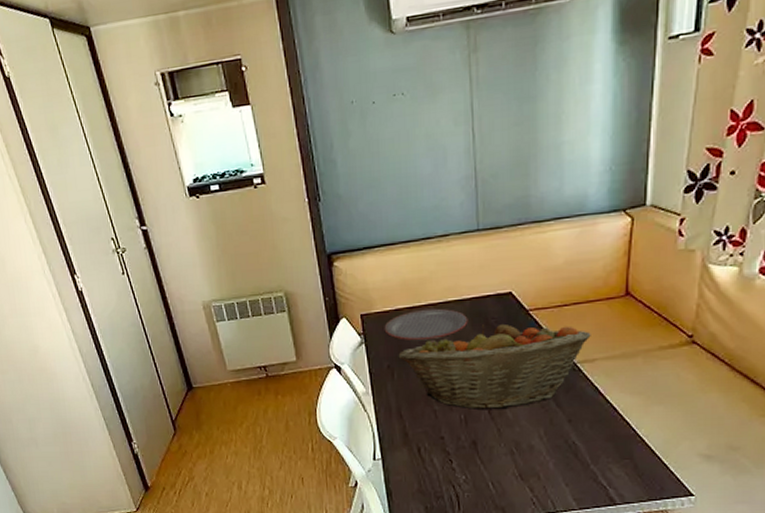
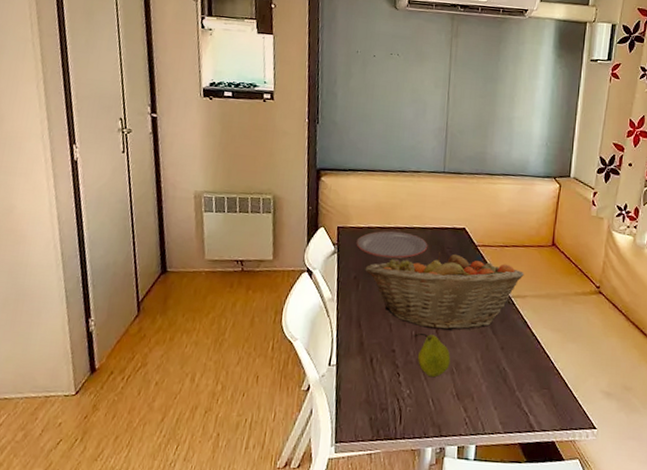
fruit: none [463,416,509,460] -> present [414,333,451,378]

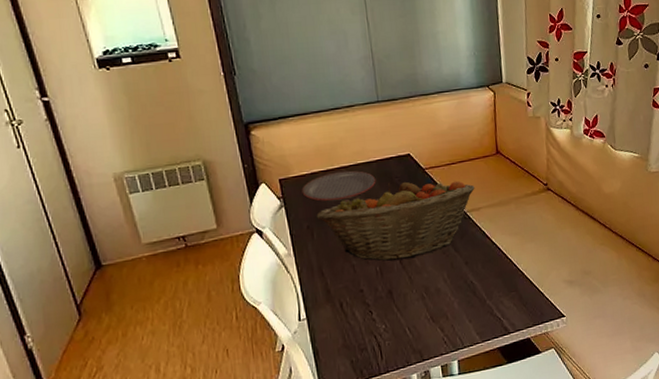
fruit: present [414,333,451,378] -> none [379,266,420,308]

